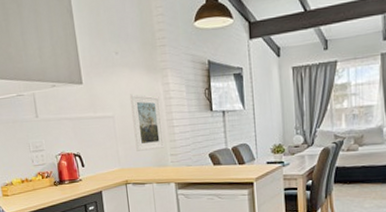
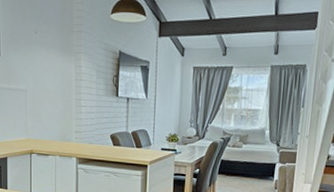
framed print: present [130,93,164,151] -> none [44,71,71,125]

